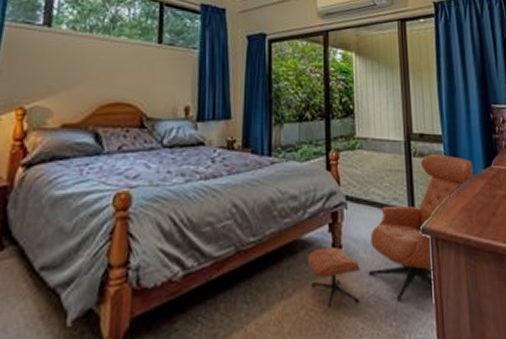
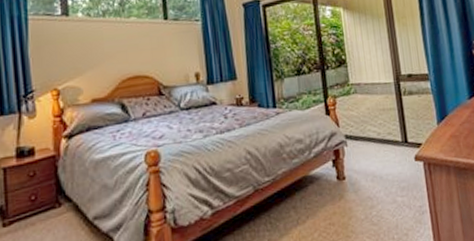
armchair: present [308,155,474,308] -> none [316,91,460,229]

